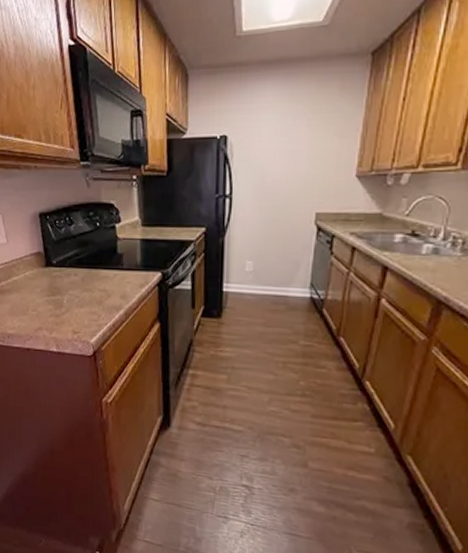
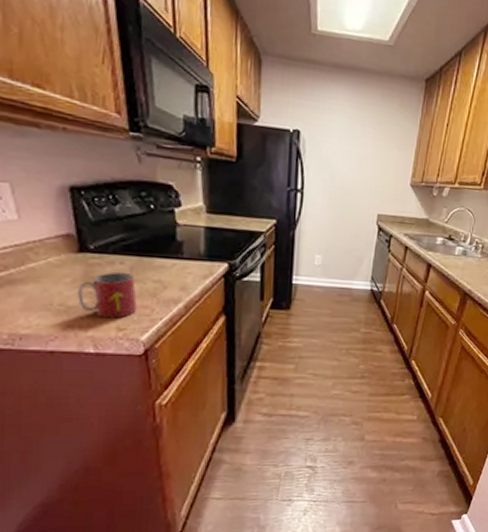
mug: none [44,282,87,323] -> present [76,271,137,319]

